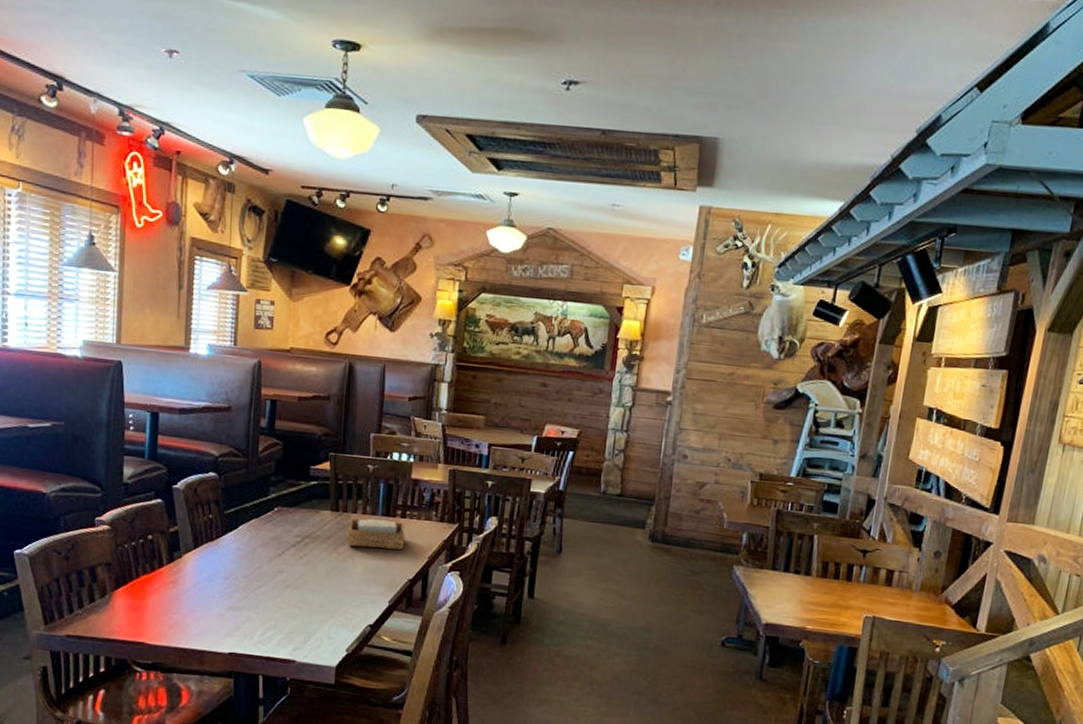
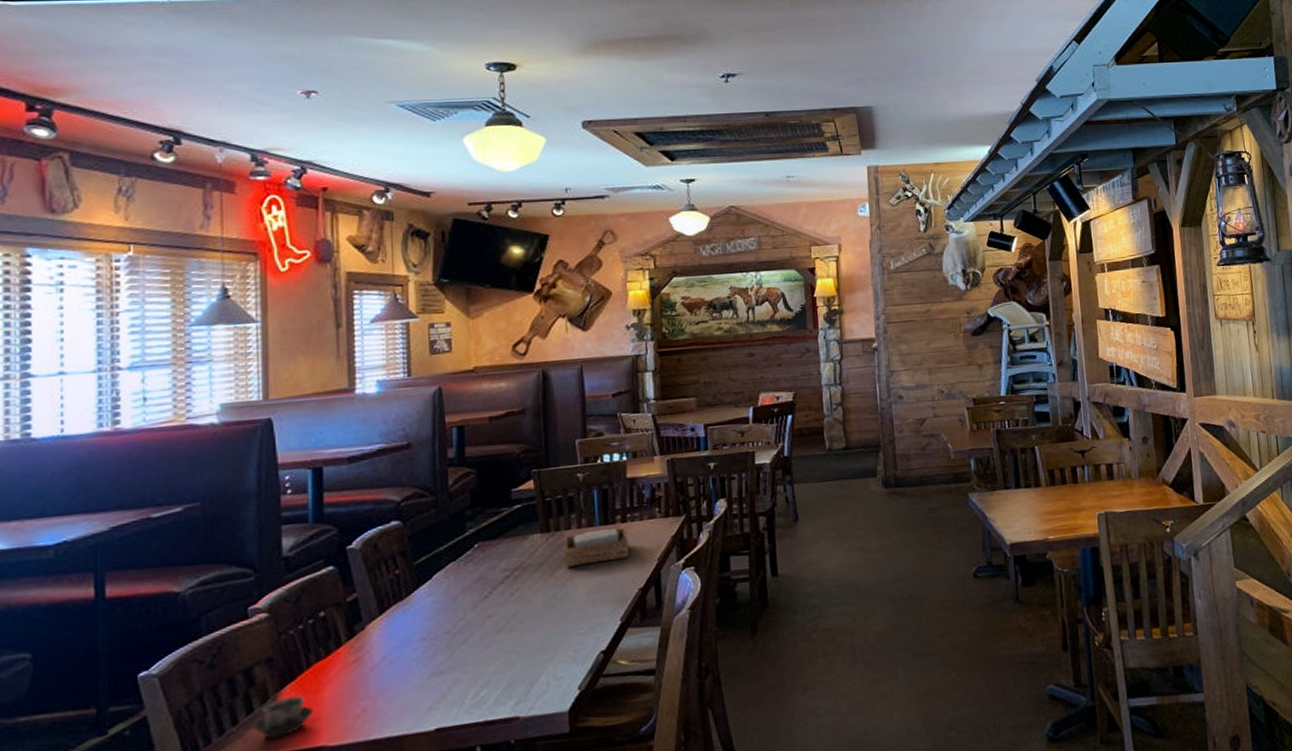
cup: none [93,597,139,628] -> present [252,695,315,739]

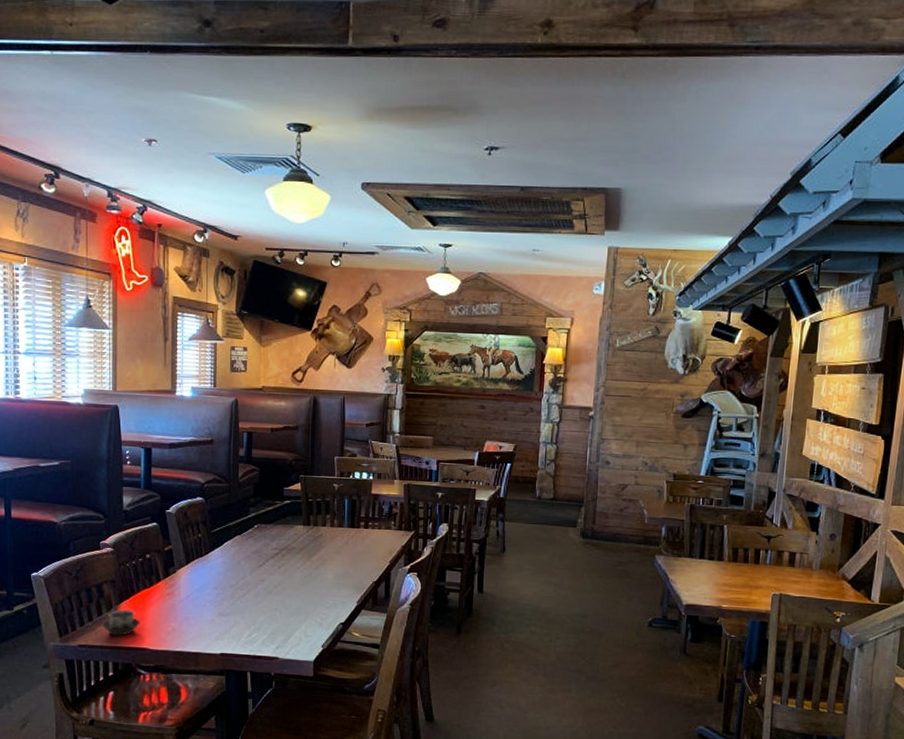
napkin holder: present [564,527,629,567] -> none [319,530,368,557]

